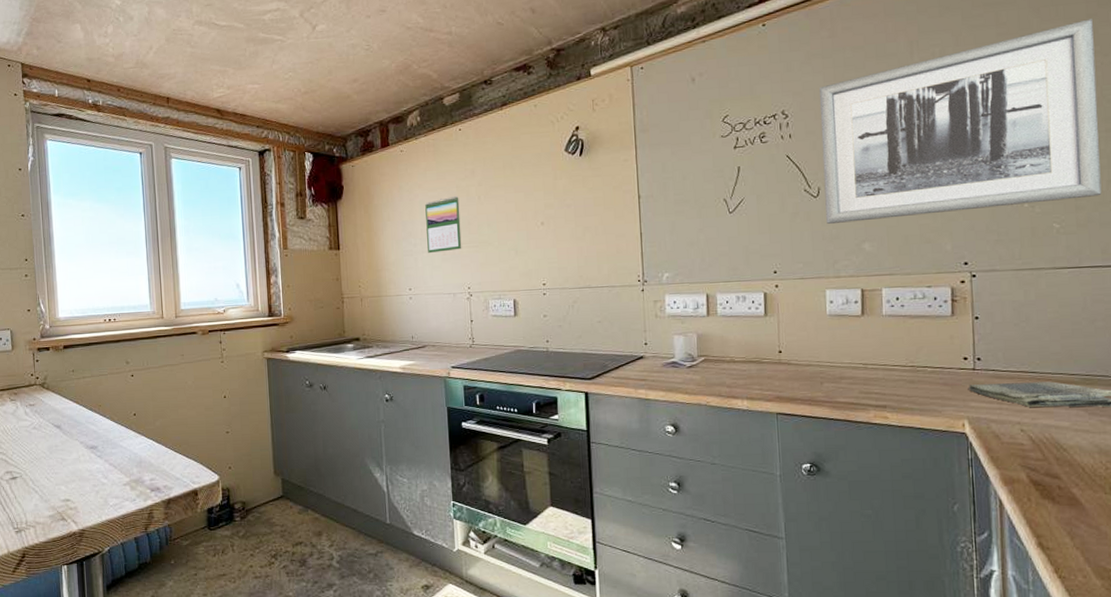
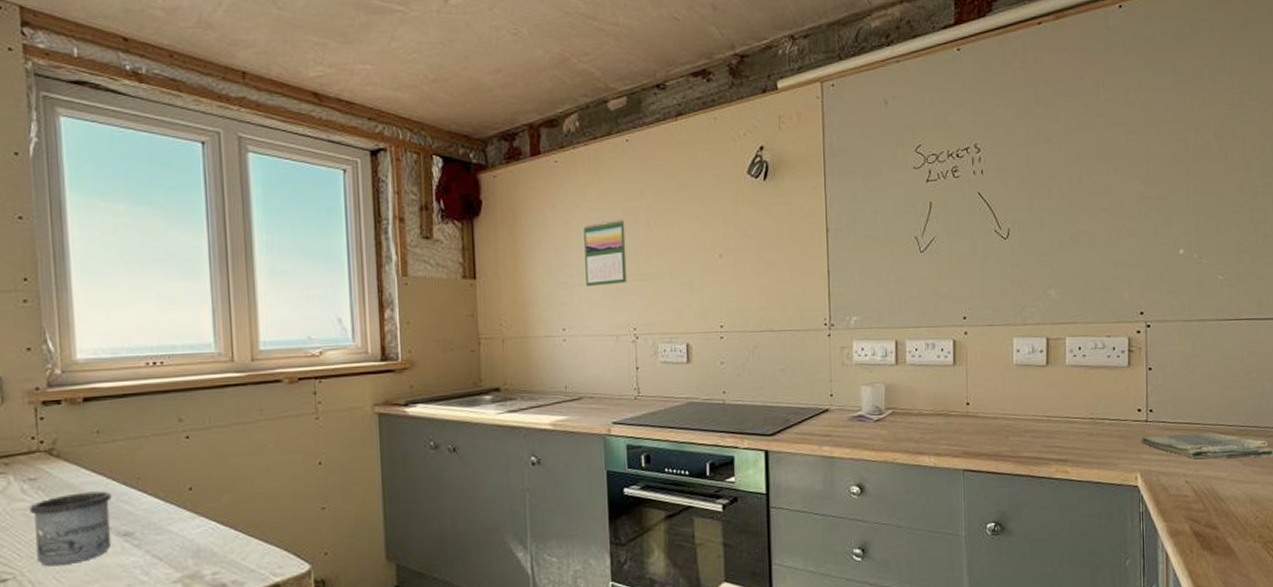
mug: none [30,415,83,469] -> present [29,491,112,567]
wall art: present [820,19,1102,224] -> none [1011,73,1258,268]

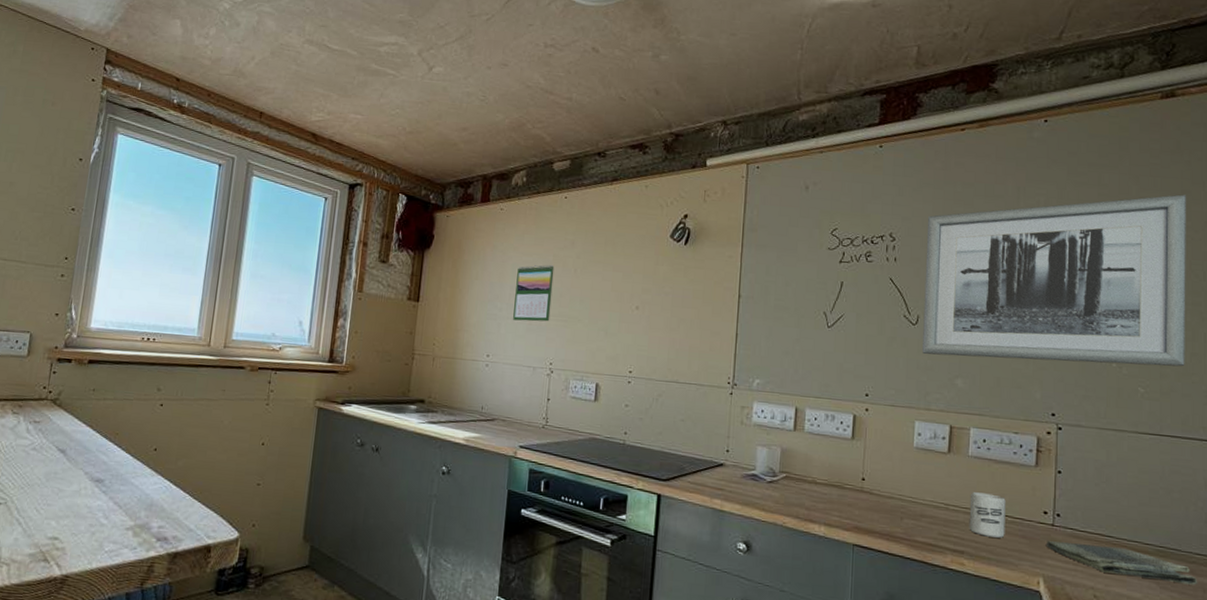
mug: present [29,491,112,567] -> none [26,439,94,499]
wall art: none [1011,73,1258,268] -> present [922,194,1187,367]
cup: none [1069,399,1104,443] -> present [969,492,1006,539]

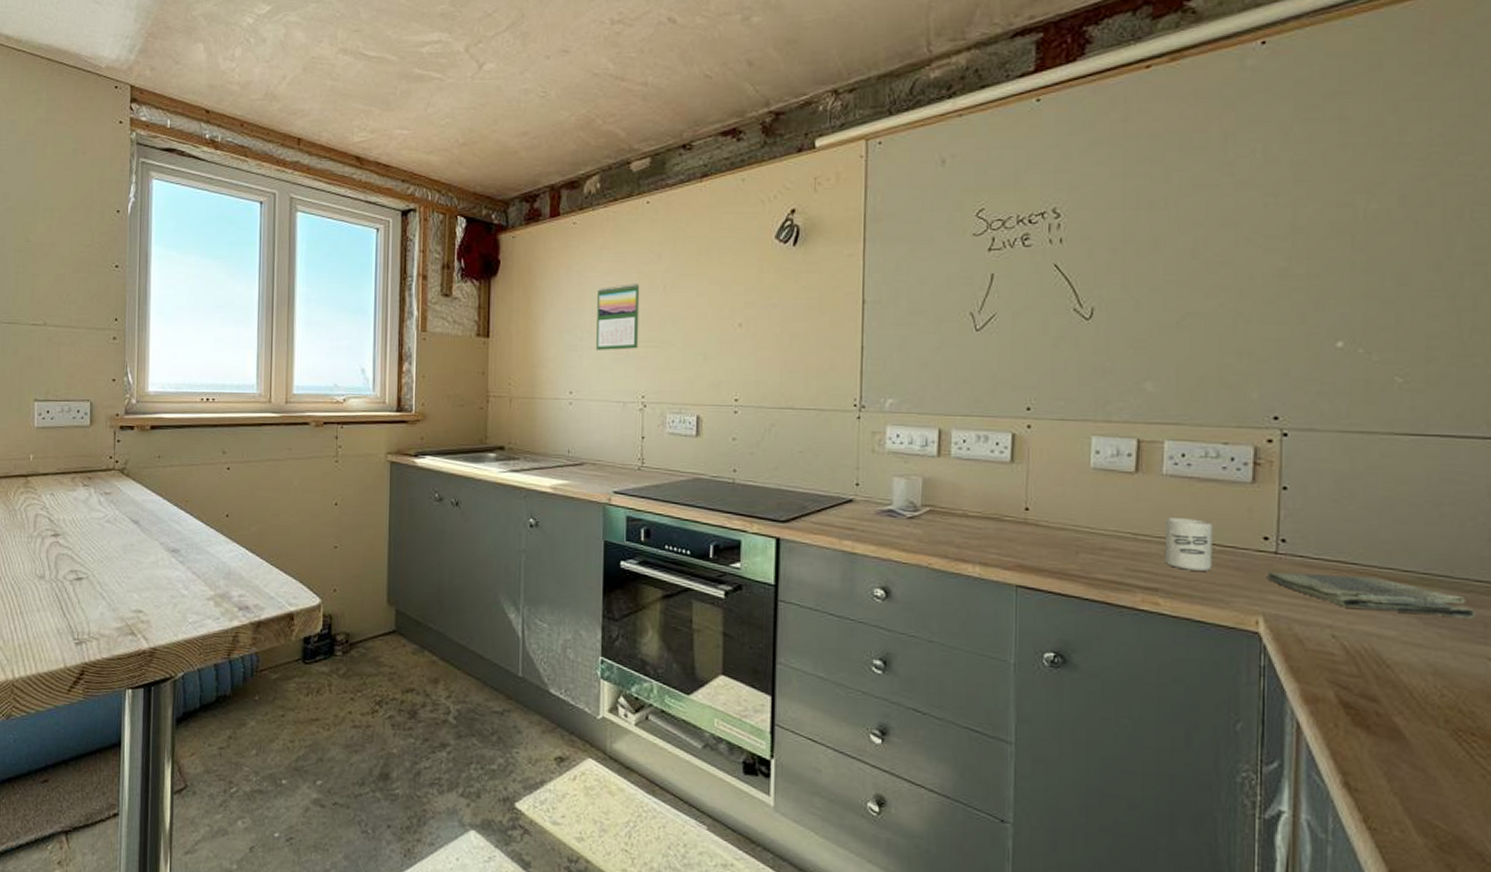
wall art: present [922,194,1187,367] -> none [1099,120,1468,354]

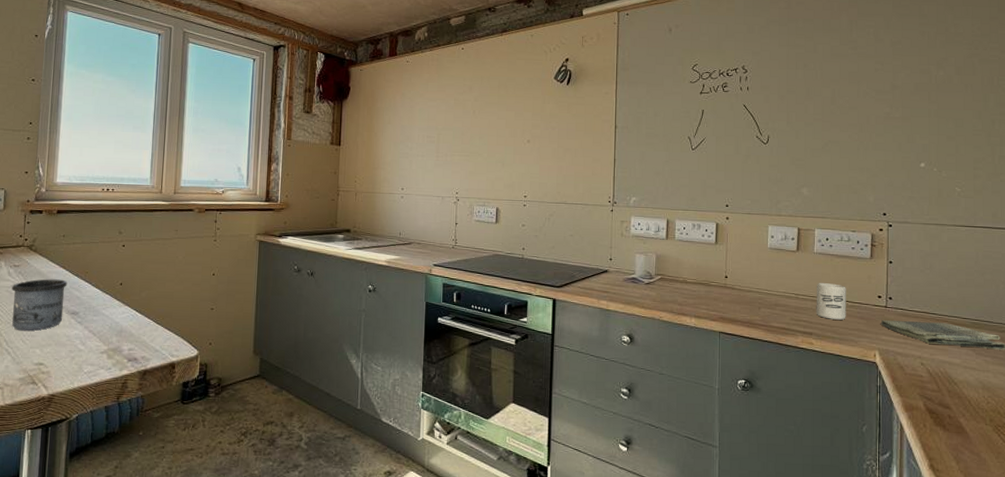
mug: none [103,509,166,572] -> present [12,279,68,331]
calendar: present [596,284,640,350] -> none [422,108,456,158]

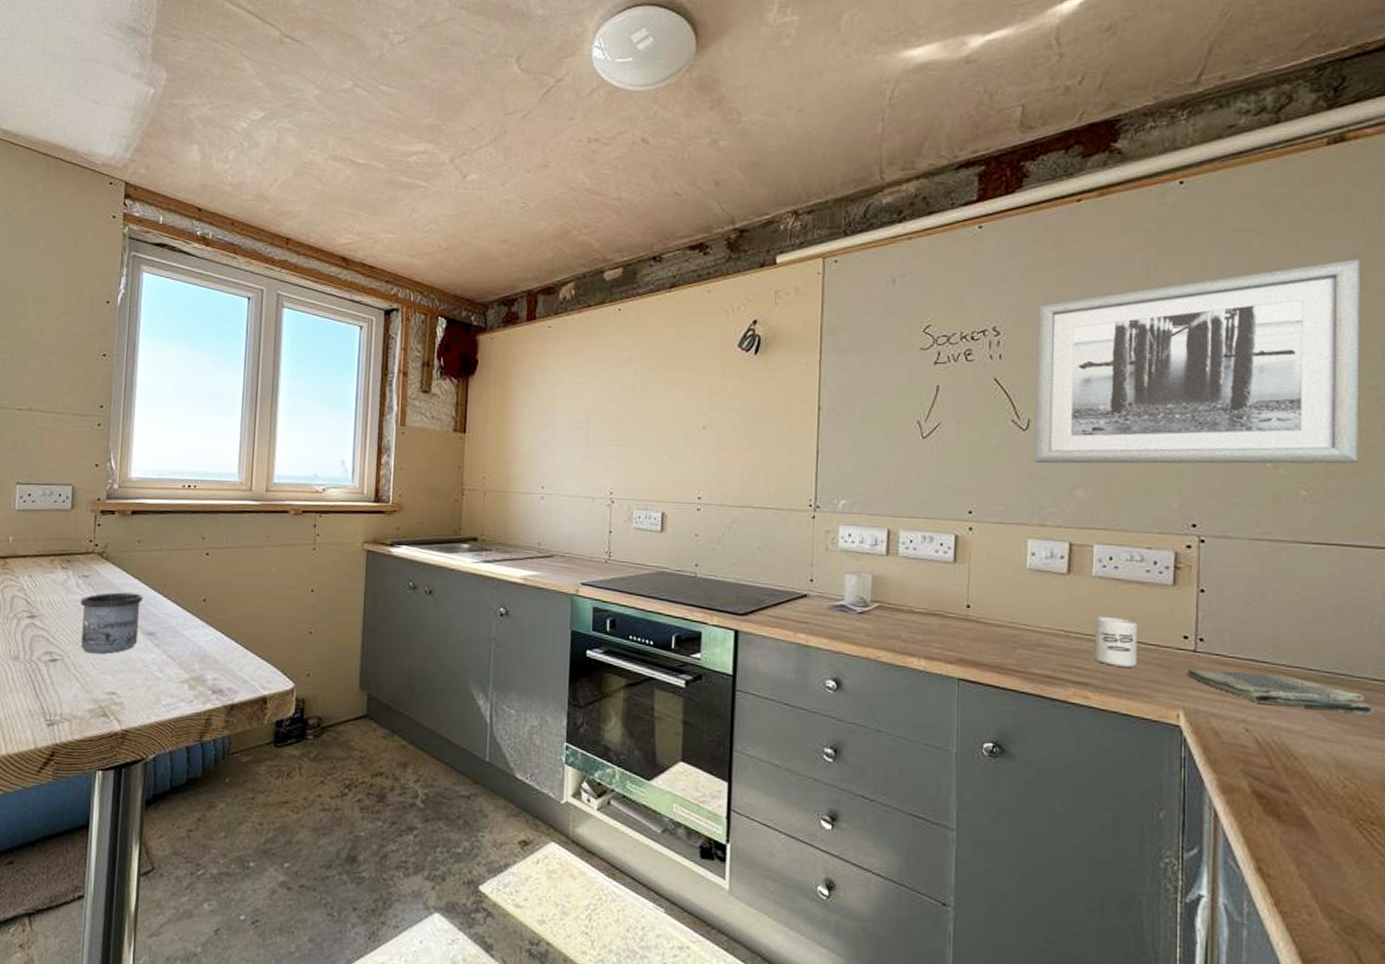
wall art: none [773,20,995,169] -> present [1035,259,1361,464]

